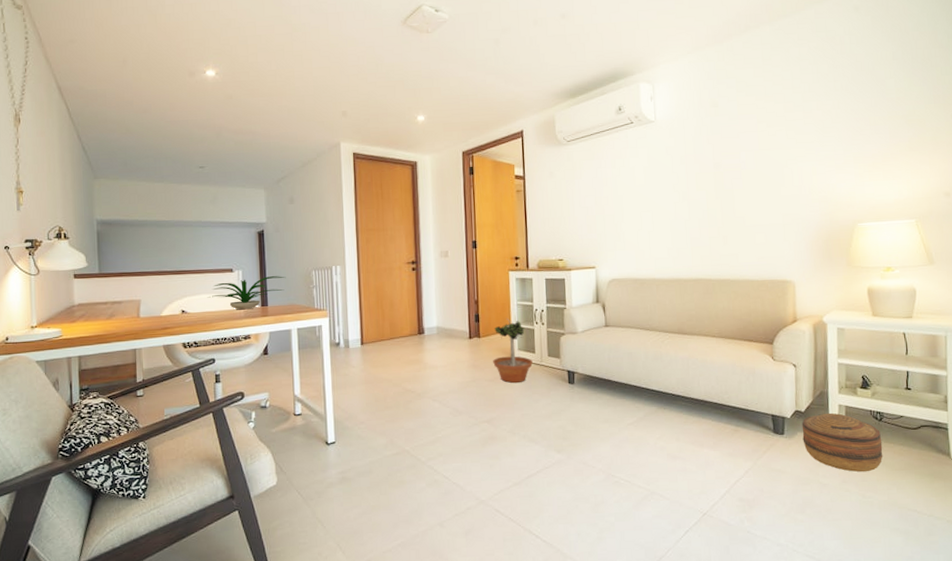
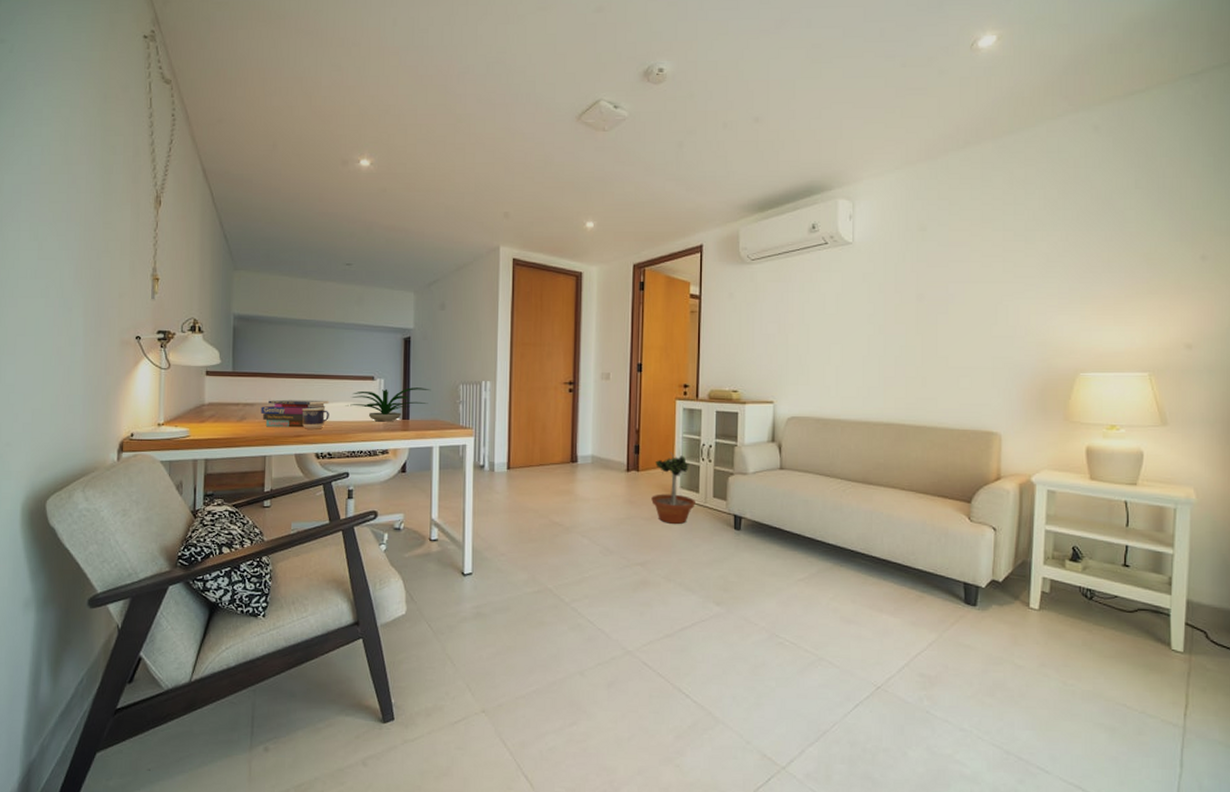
books: none [128,293,193,322] -> present [261,399,330,428]
cup: none [167,300,193,323] -> present [301,407,329,431]
basket: present [801,412,883,472] -> none [998,585,1091,657]

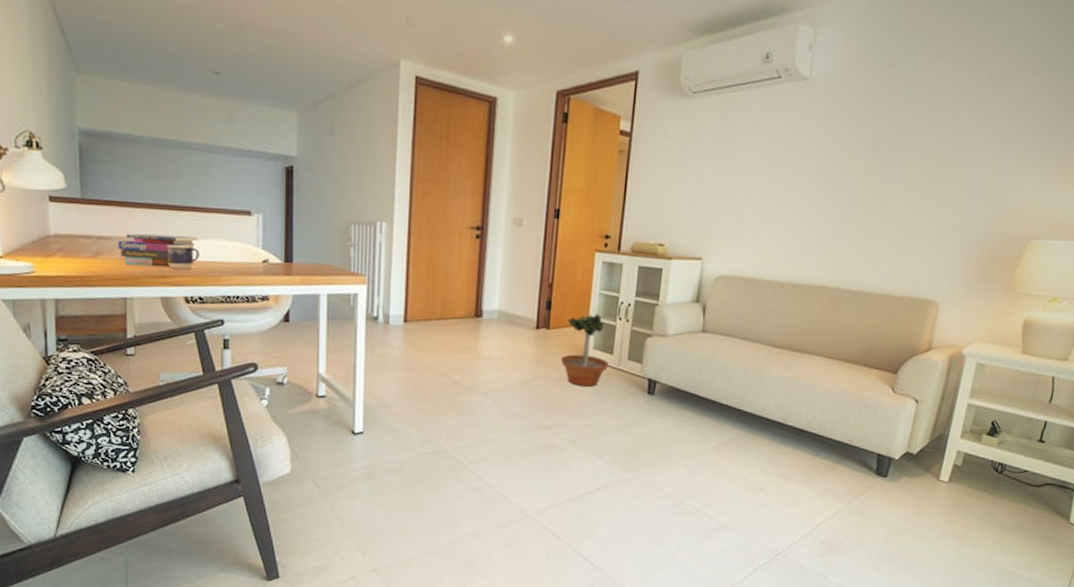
plant: present [345,387,431,422] -> none [218,226,318,264]

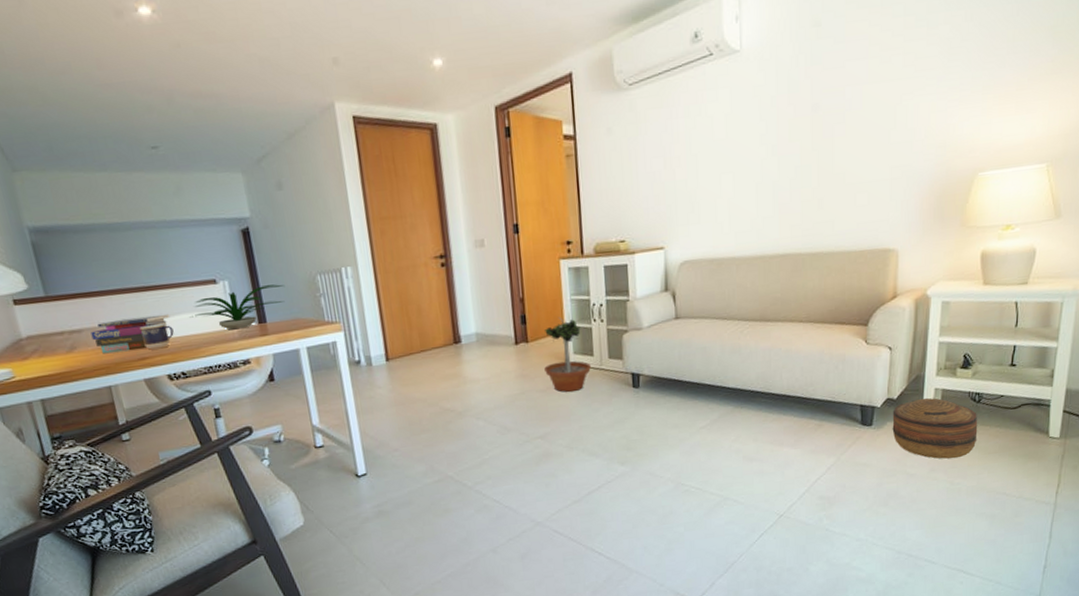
plant: none [218,226,318,264] -> present [189,284,285,330]
basket: none [907,458,998,528] -> present [892,397,978,459]

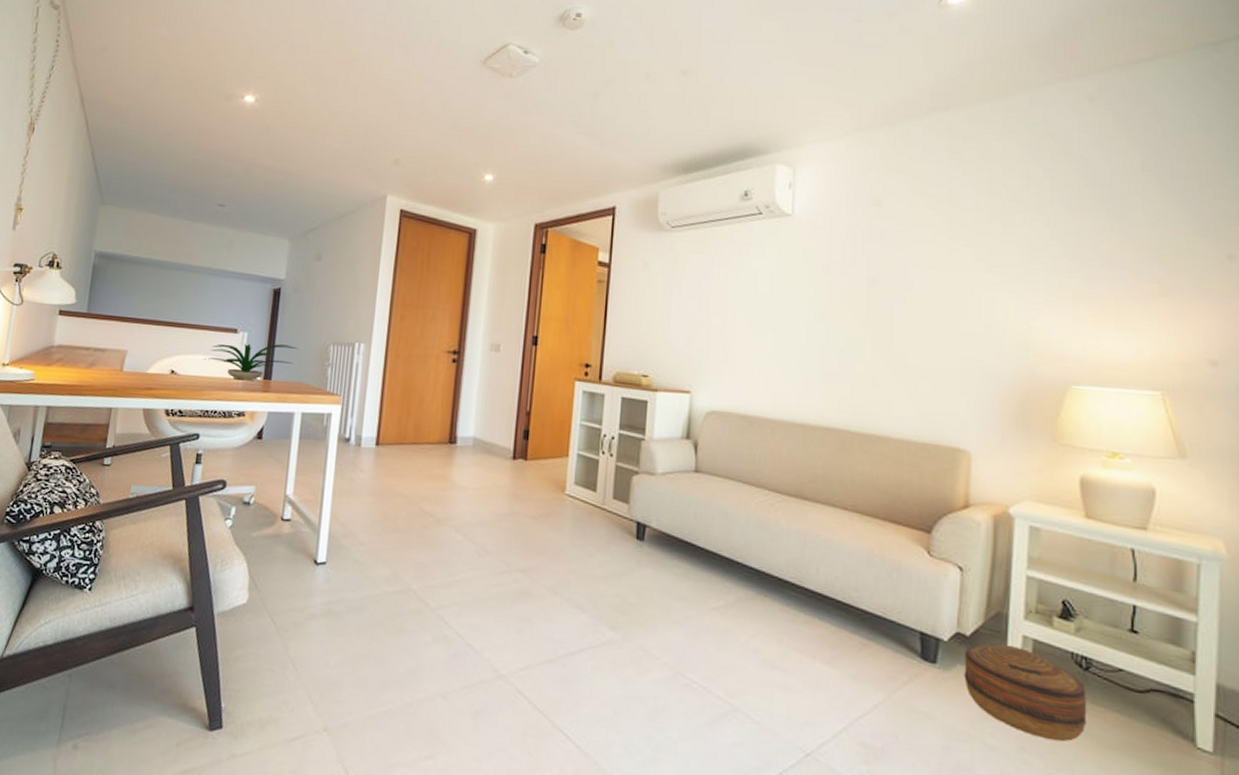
books: present [90,313,170,354] -> none [112,347,187,380]
cup: present [139,323,174,351] -> none [154,358,185,384]
potted tree: present [544,313,591,392] -> none [539,438,592,527]

